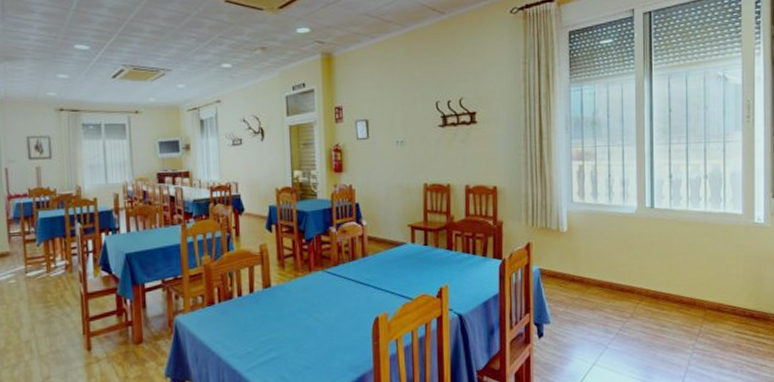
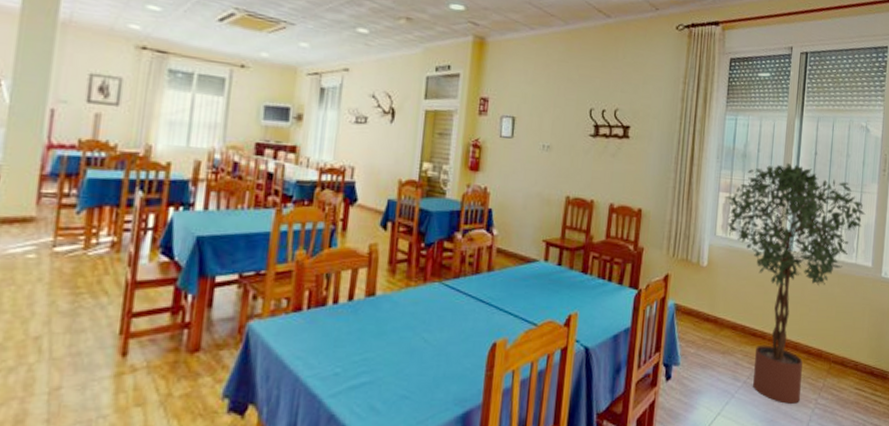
potted tree: none [578,123,731,351] -> present [725,162,866,404]

